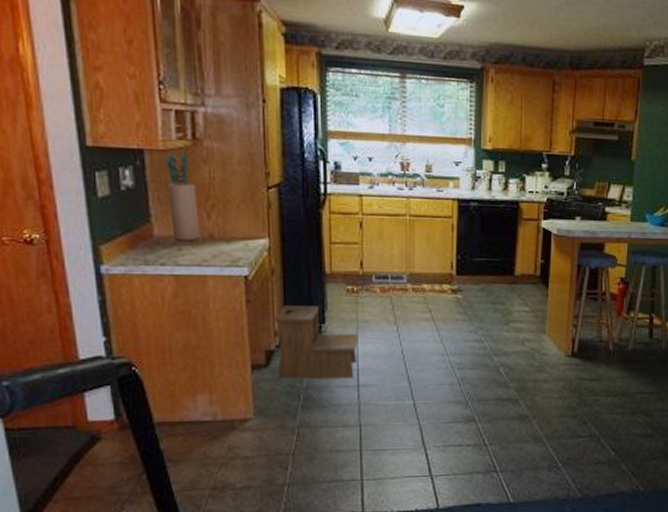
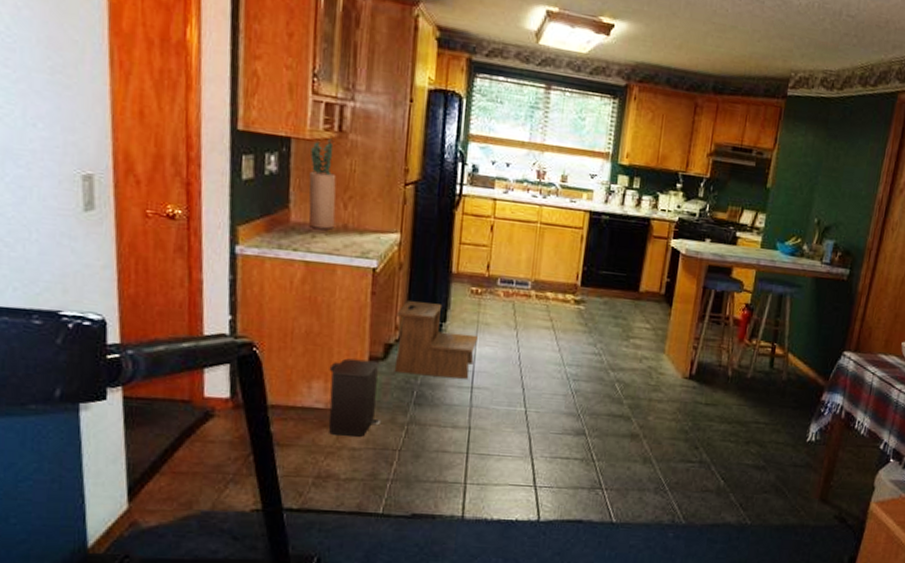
pedal bin: none [212,368,272,446] -> present [328,358,382,437]

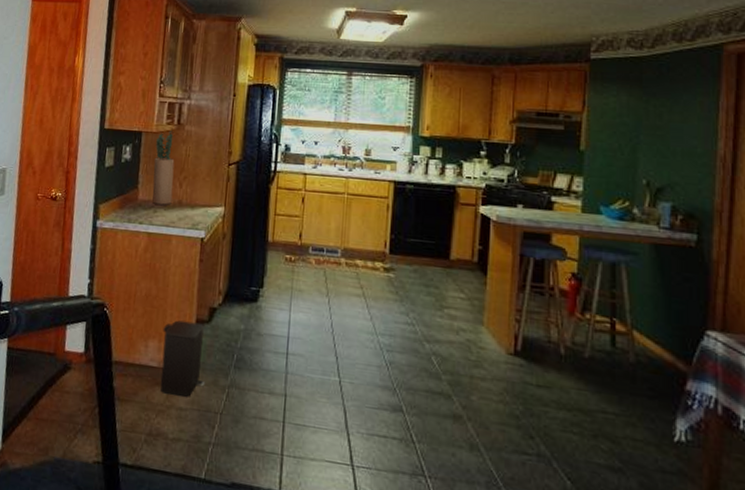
step stool: present [394,301,478,379] -> none [217,267,292,345]

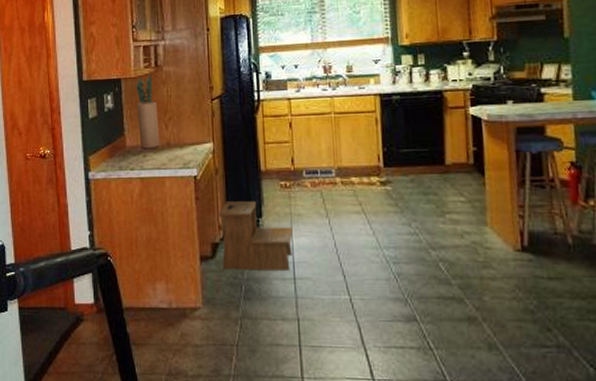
pedal bin: present [160,320,206,397] -> none [168,260,218,333]
step stool: none [217,267,292,345] -> present [219,201,293,271]

